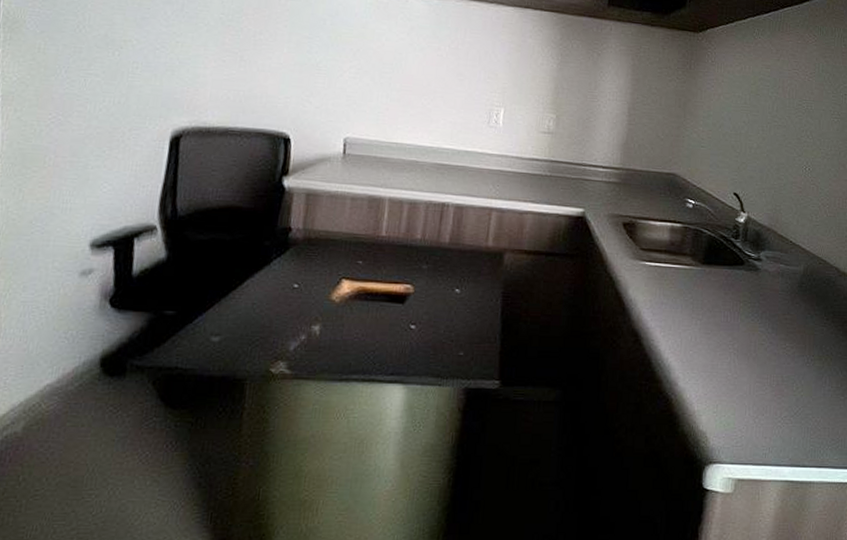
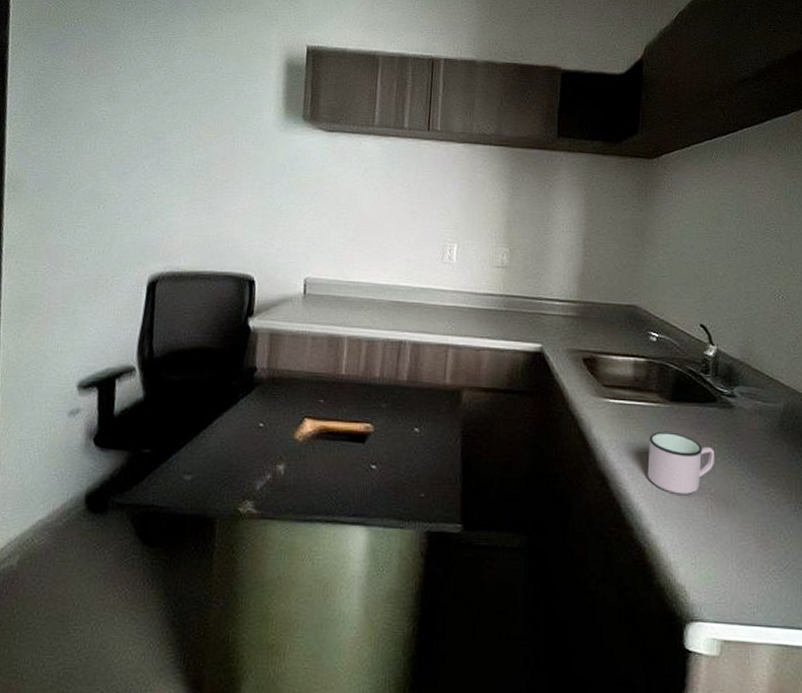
mug: none [677,292,740,350] -> present [647,431,715,494]

